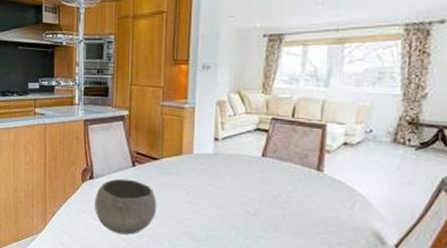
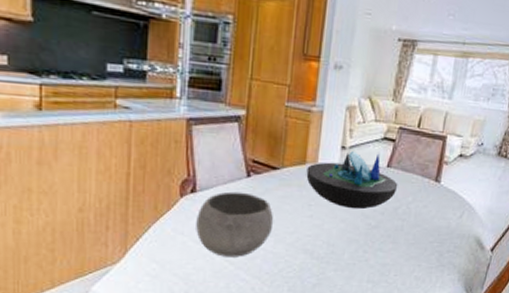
decorative bowl: none [183,142,275,197] -> present [306,151,398,210]

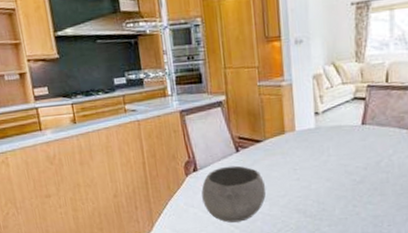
decorative bowl: present [306,151,398,210] -> none [286,113,376,168]

